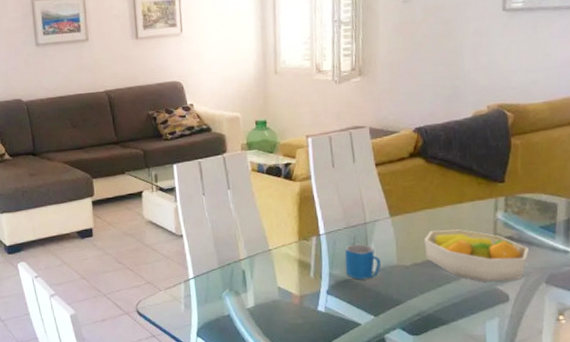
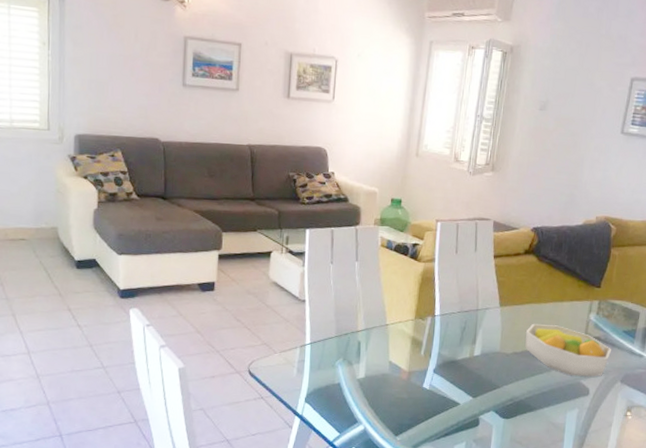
mug: present [345,243,381,279] -> none [453,328,486,362]

